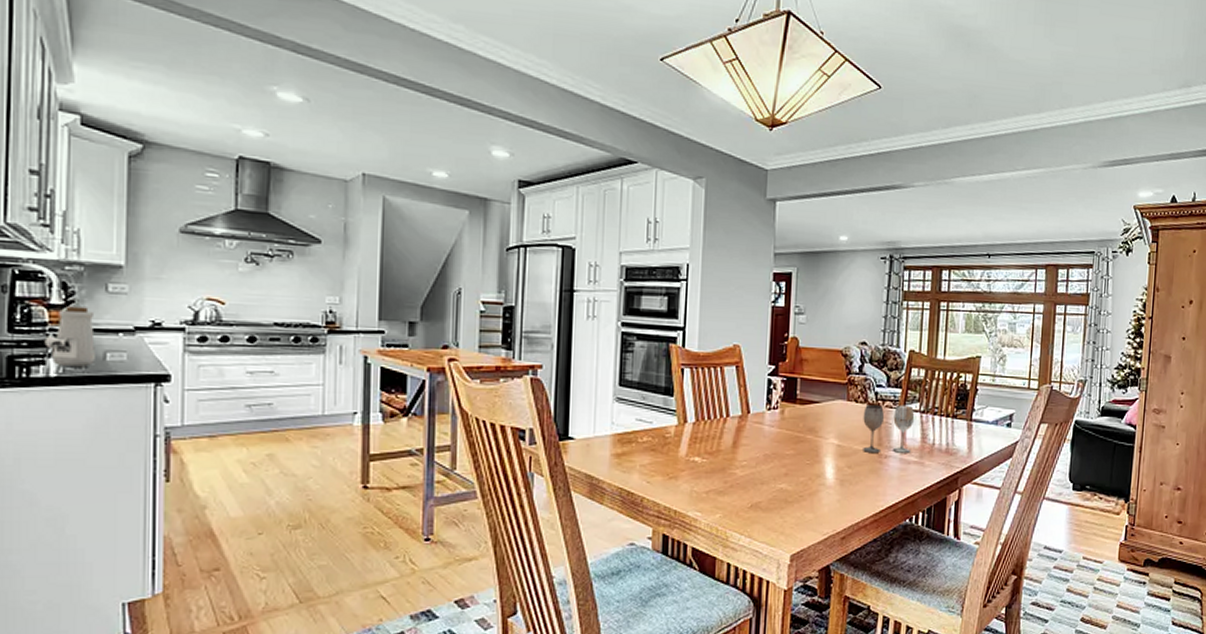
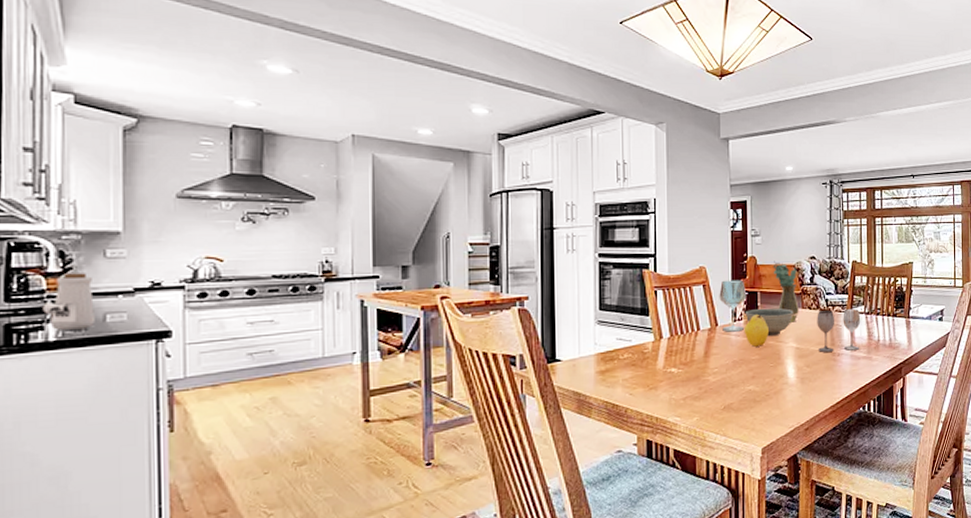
wine glass: none [753,362,785,422] -> present [719,280,747,332]
fruit: none [779,403,807,440] -> present [744,314,769,347]
bowl: none [781,397,838,430] -> present [745,308,794,337]
vase: none [816,343,845,416] -> present [773,260,799,323]

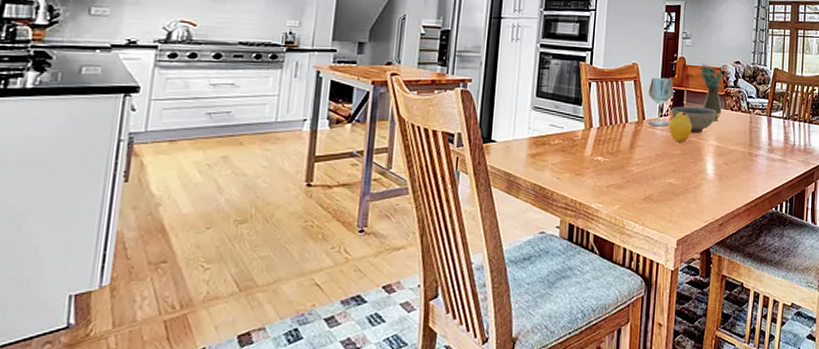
bottle: present [42,273,95,332] -> none [25,26,76,80]
wineglass: present [817,308,861,352] -> none [737,111,779,152]

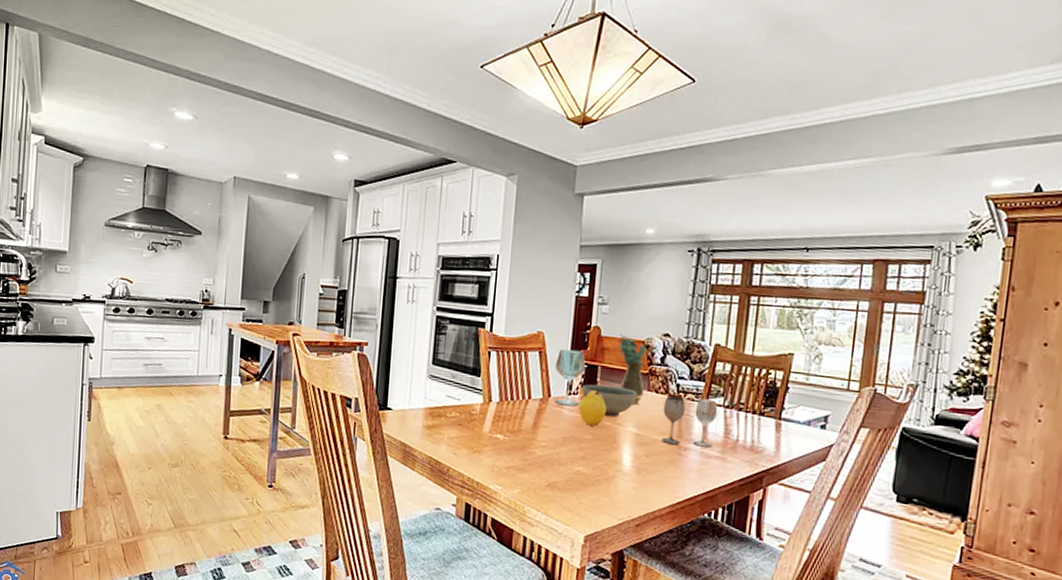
wineglass: none [737,111,779,152] -> present [662,395,718,447]

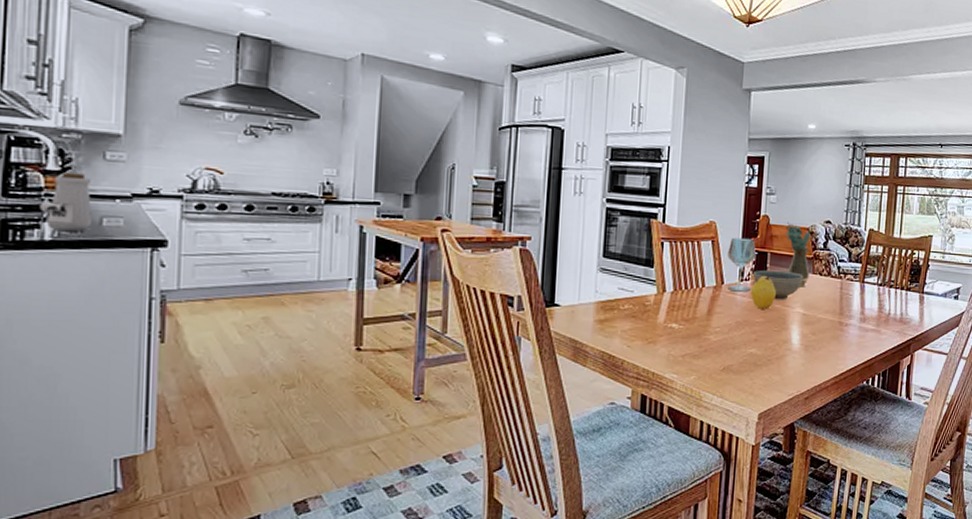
bottle: none [16,282,48,329] -> present [39,172,92,232]
wineglass: present [662,395,718,447] -> none [826,277,873,322]

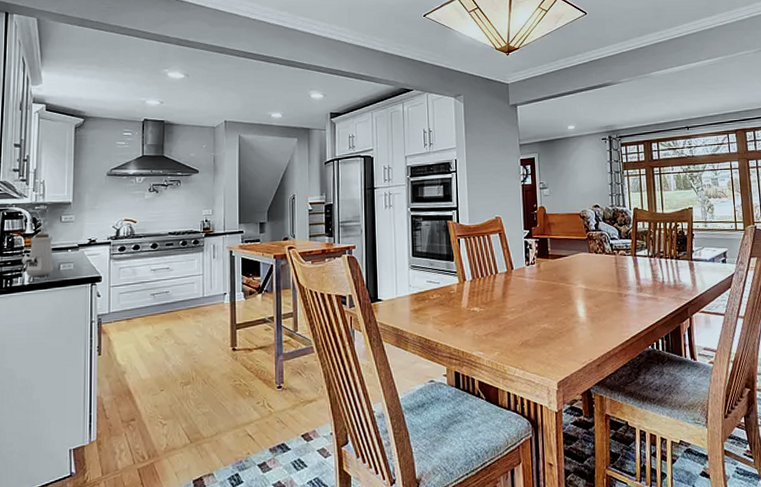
wine glass: present [727,237,757,292] -> none [513,228,538,275]
fruit: present [750,275,776,309] -> none [536,258,559,288]
bowl: present [752,270,804,300] -> none [537,252,581,279]
vase: present [785,221,811,288] -> none [560,210,586,266]

